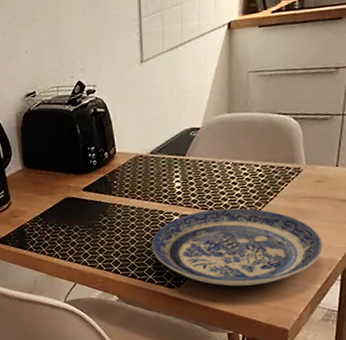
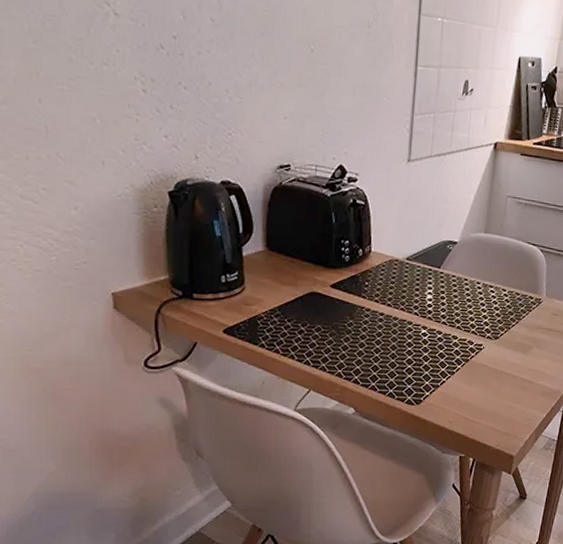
plate: present [151,208,323,286] -> none [396,327,552,409]

